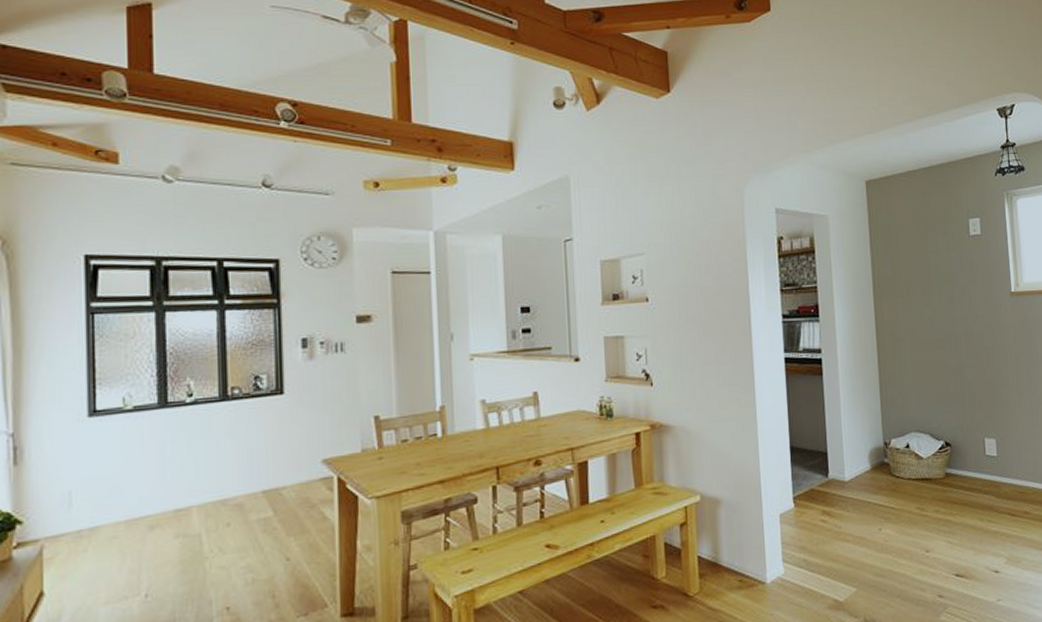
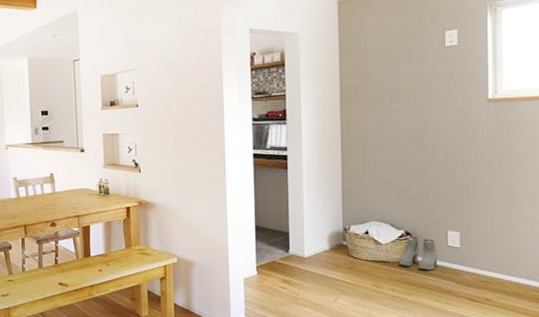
boots: none [940,447,978,486] -> present [398,237,438,271]

